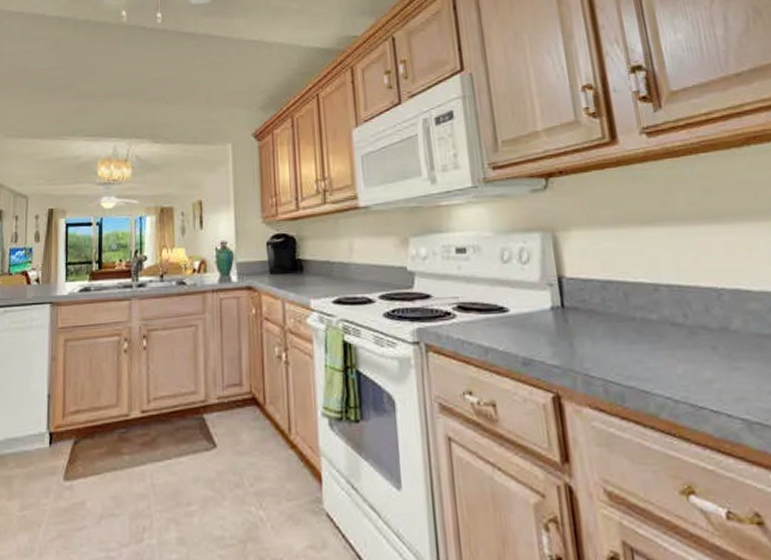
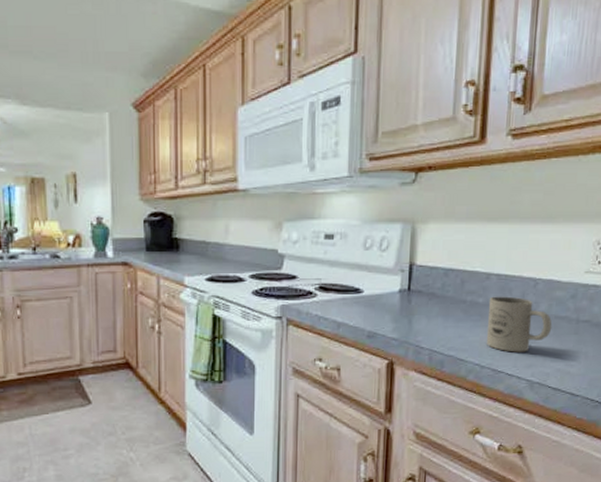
mug: none [664,311,757,382] -> present [486,296,552,352]

